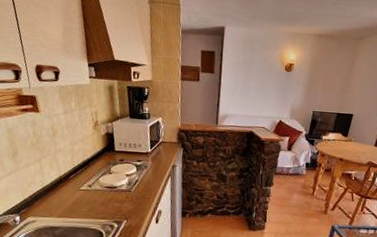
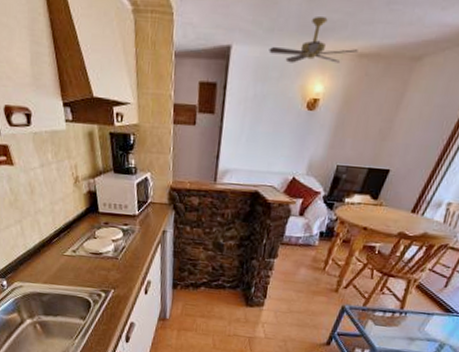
ceiling fan: none [253,10,318,40] -> present [269,17,358,63]

